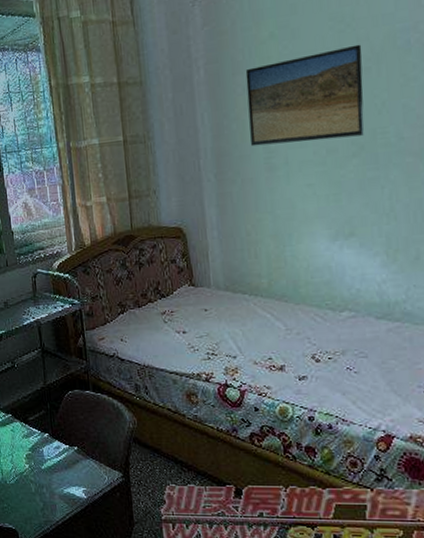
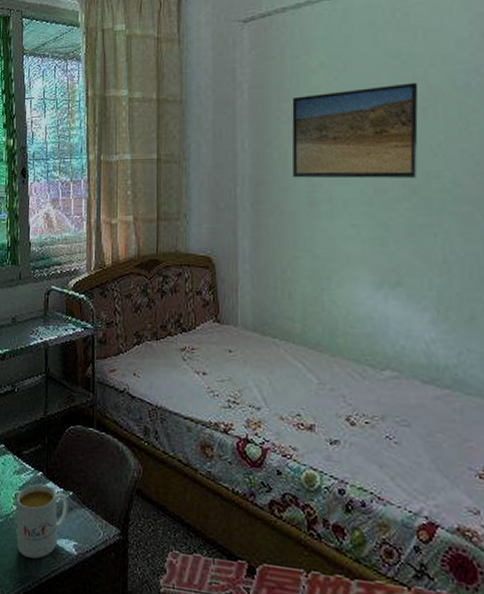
mug: none [27,444,75,506] -> present [15,484,68,559]

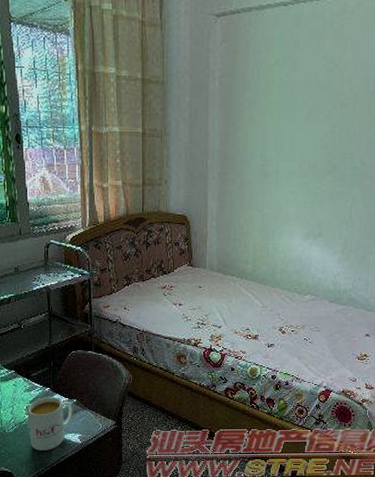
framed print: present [292,82,419,179] -> none [251,83,344,158]

